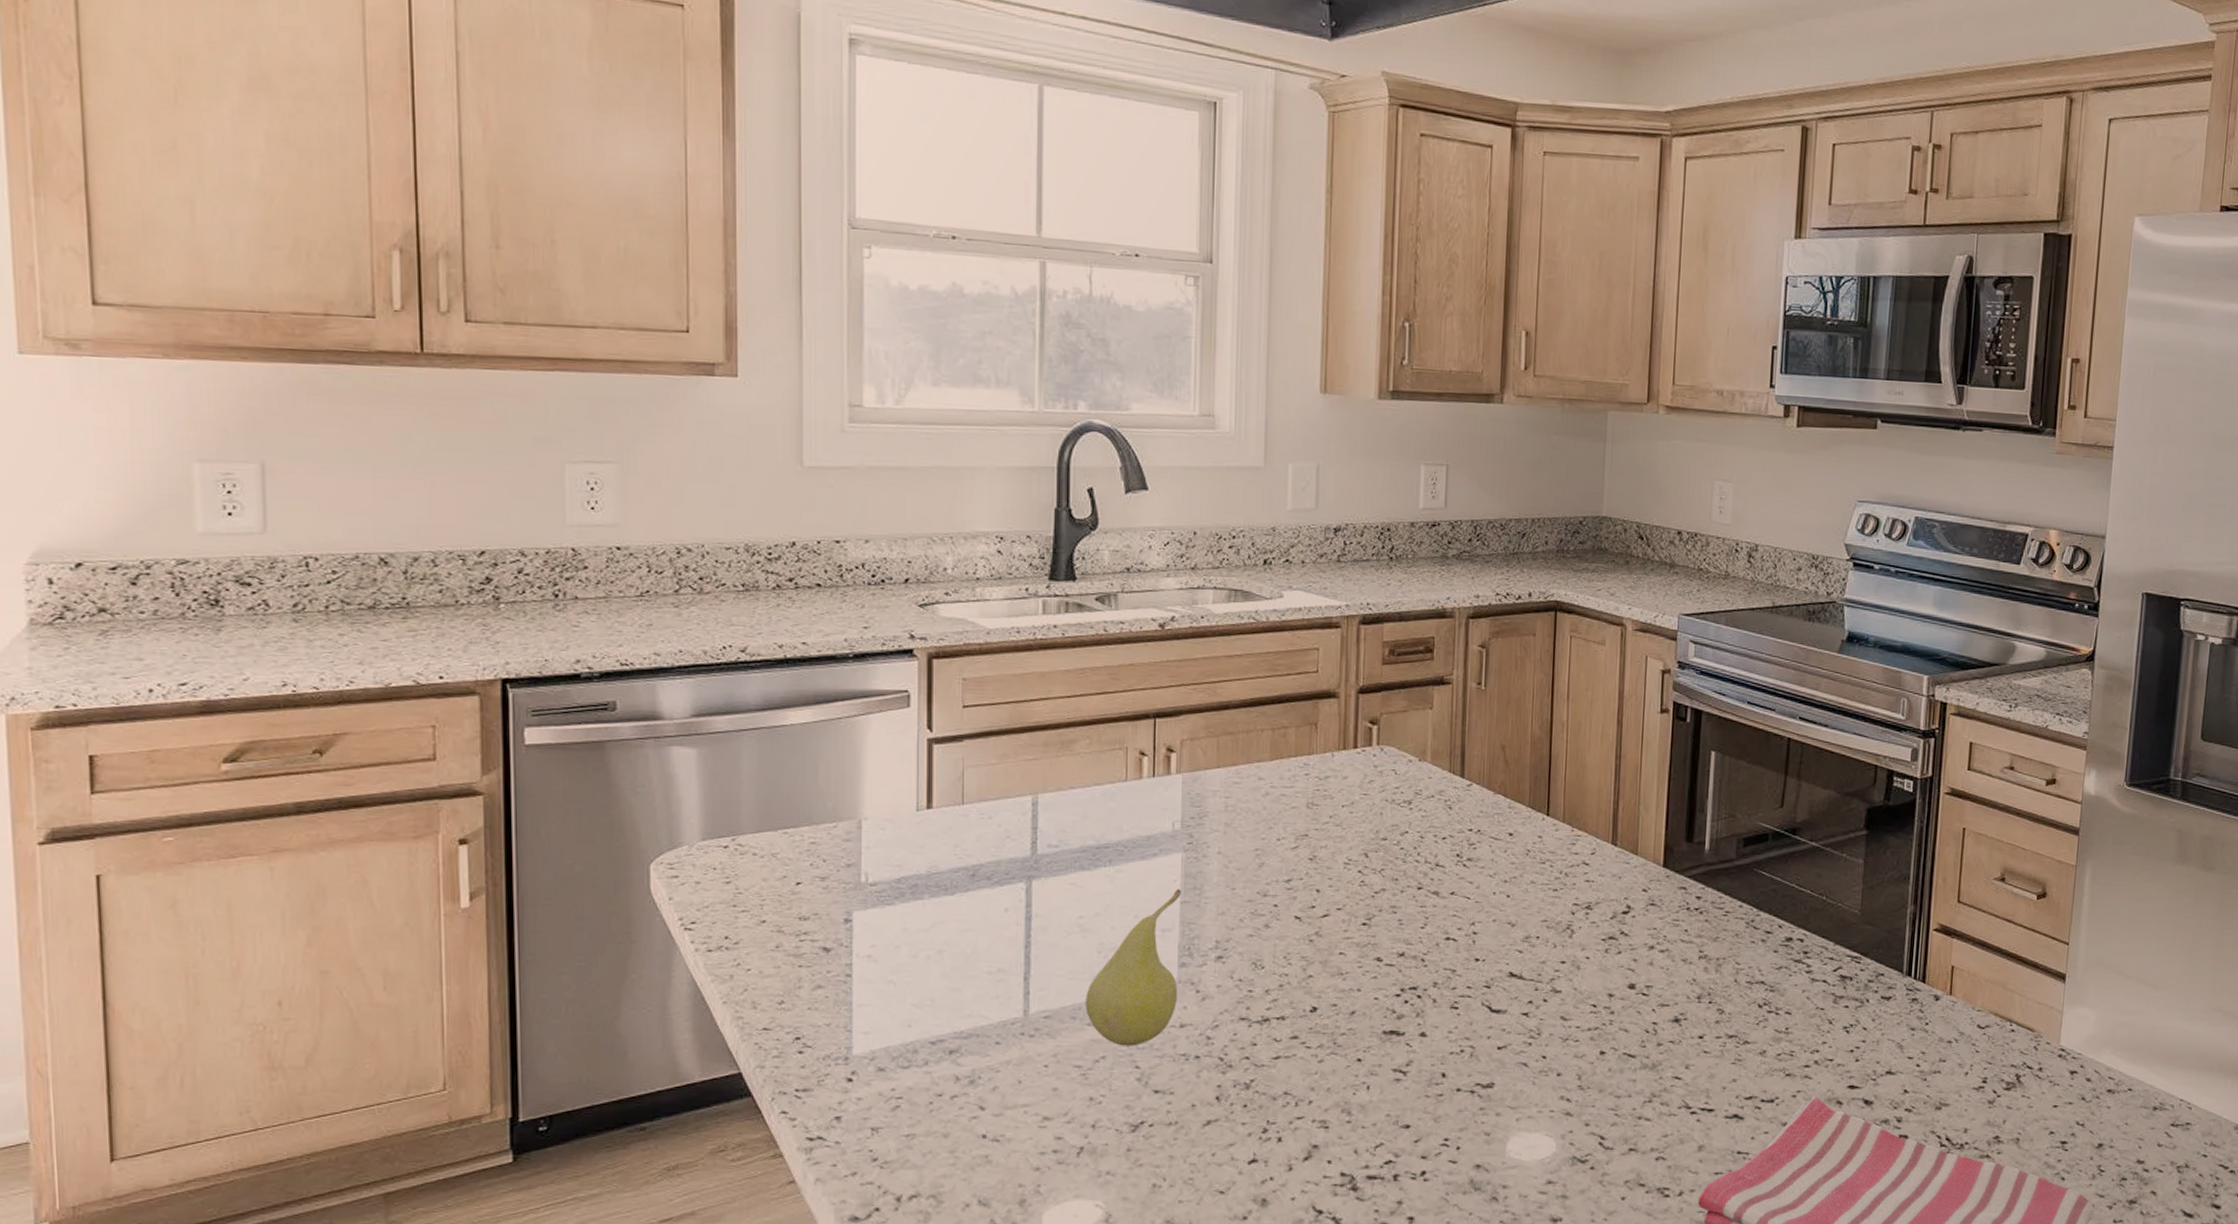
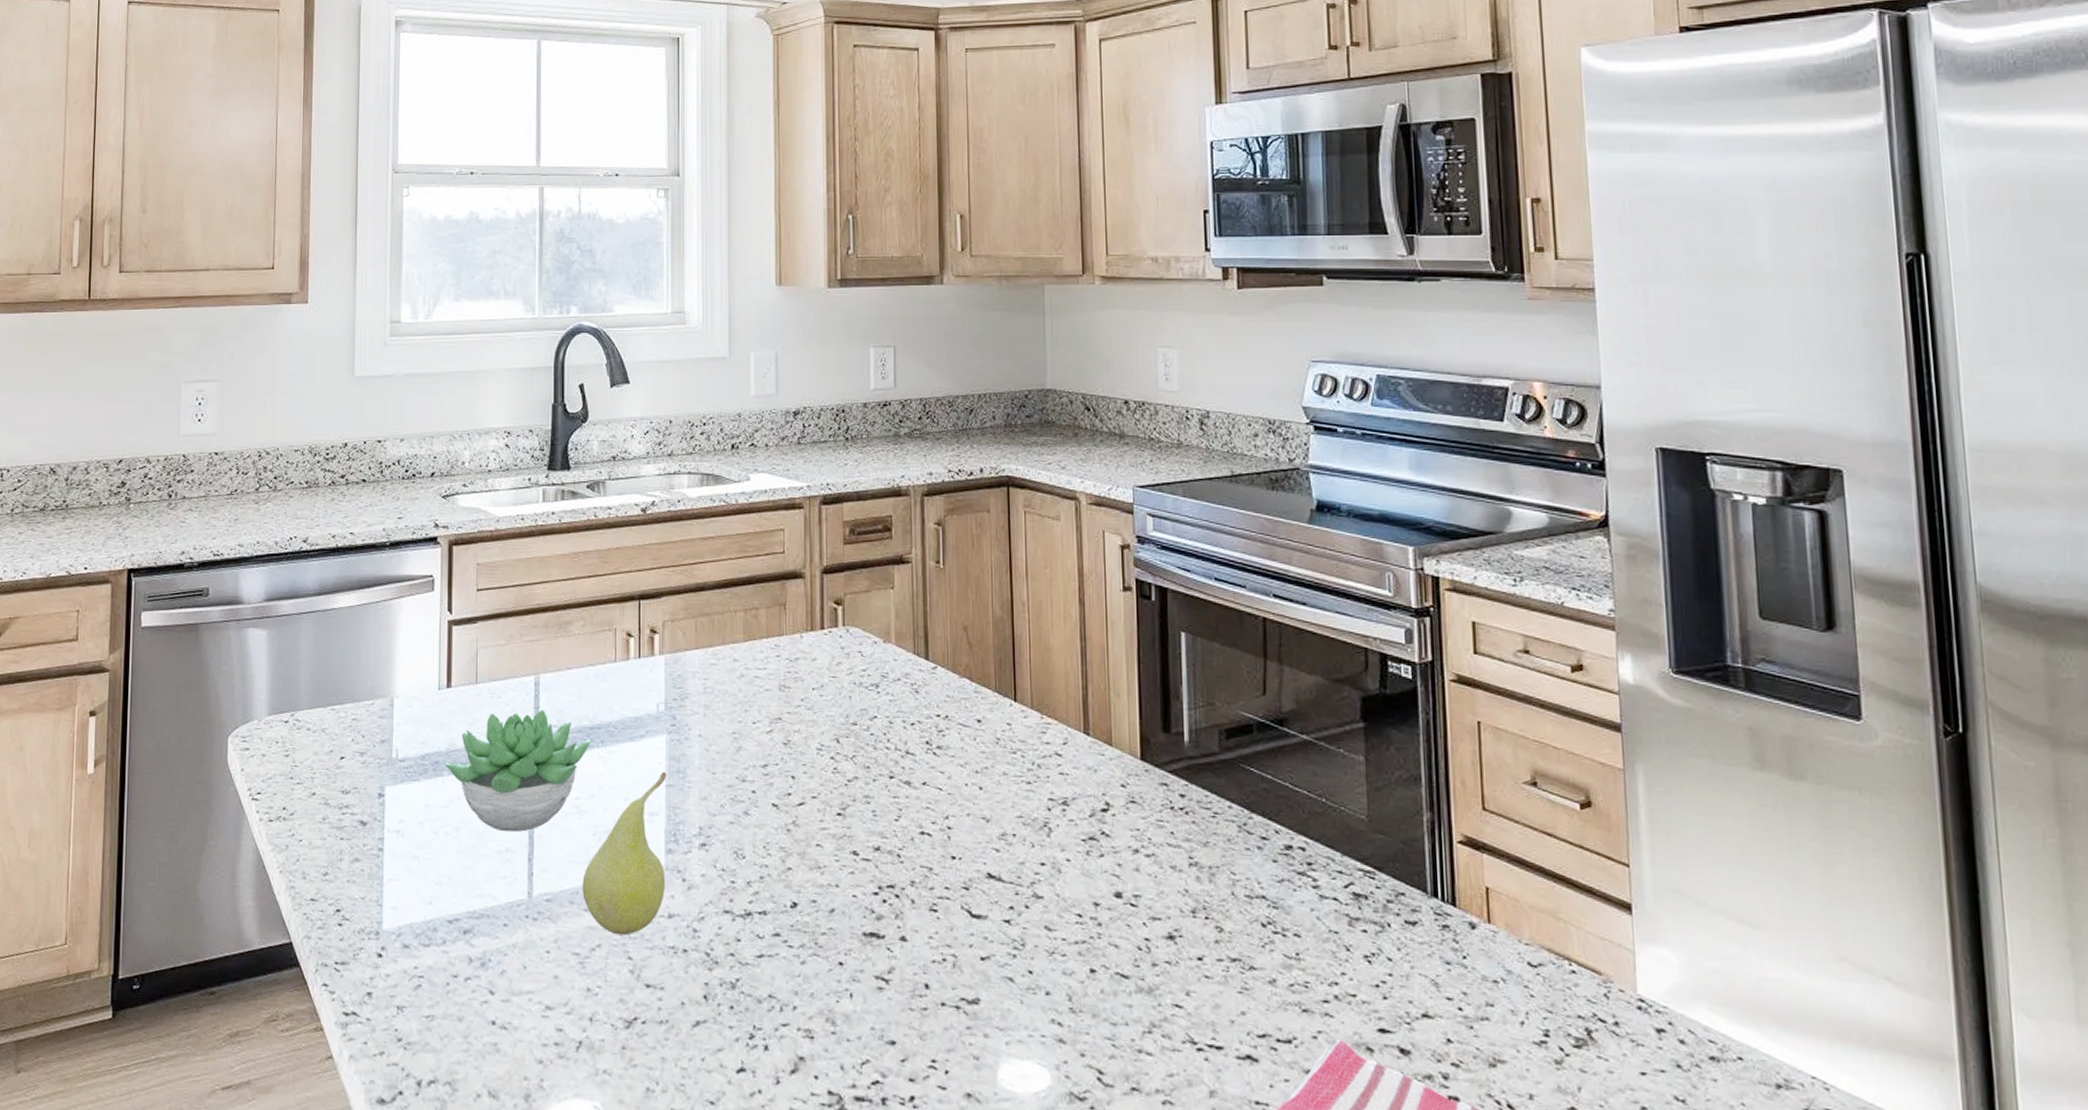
succulent plant: none [924,830,1097,953] -> present [444,710,591,833]

